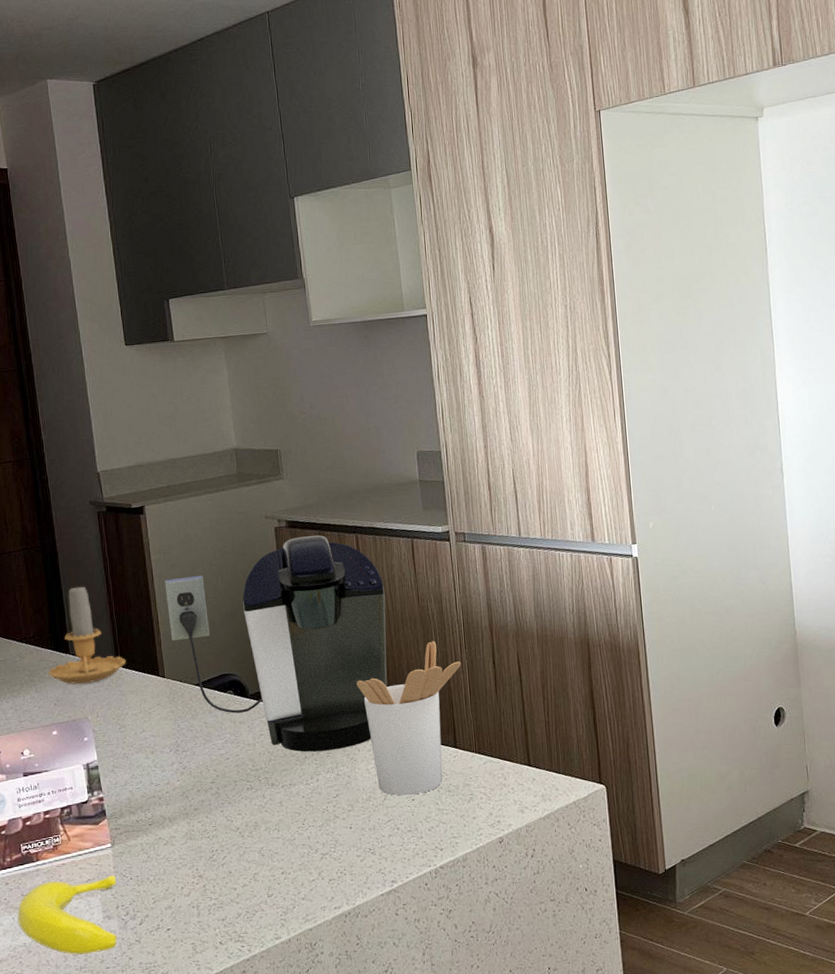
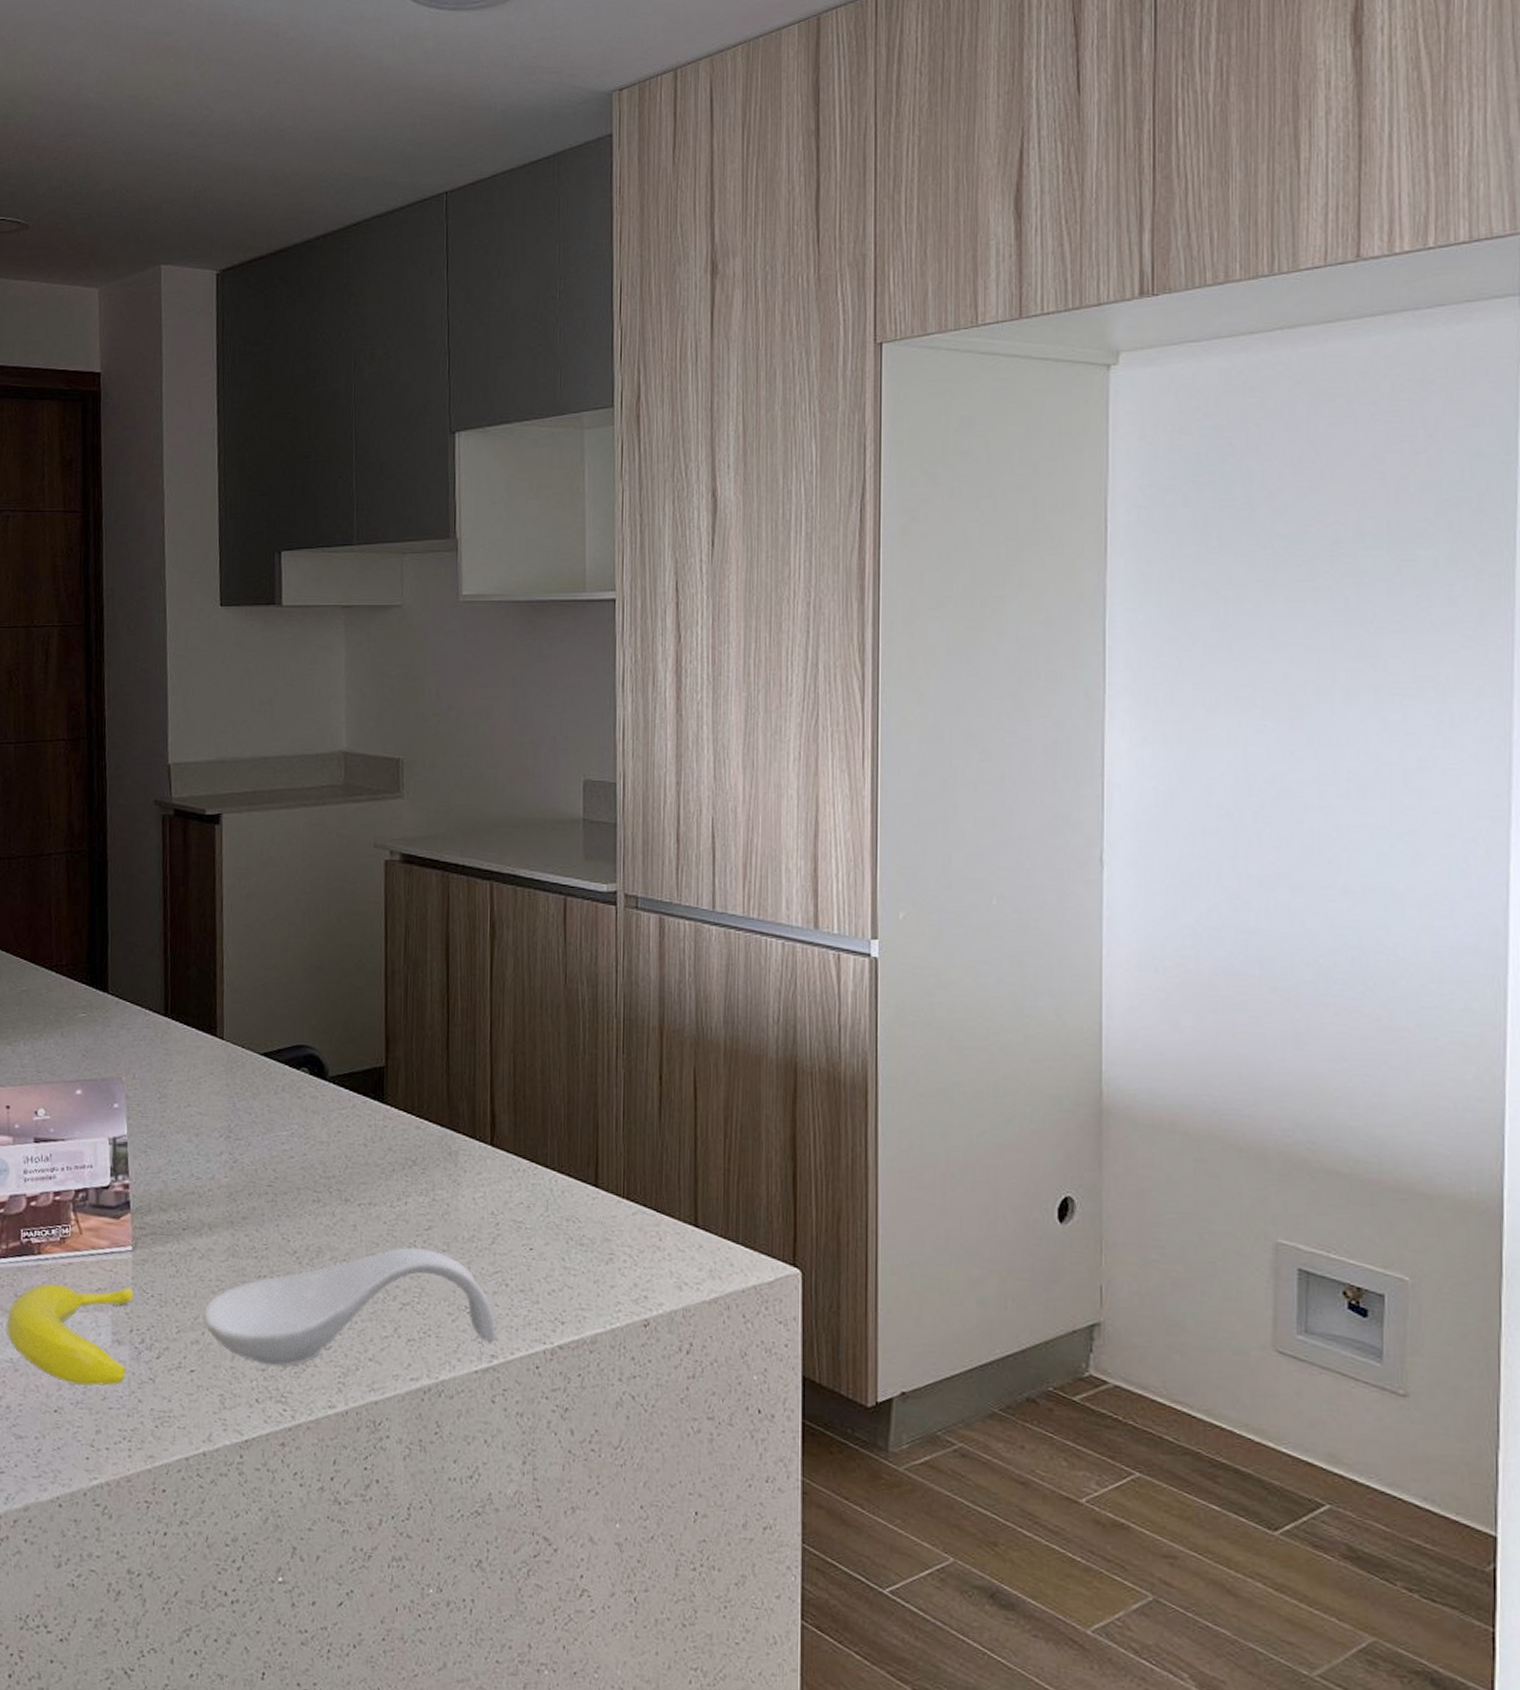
candle: present [48,582,126,685] -> none [79,902,177,1035]
coffee maker: present [164,535,387,752] -> none [236,876,521,1166]
spoon rest: none [172,811,394,916] -> present [203,1247,496,1366]
utensil holder: present [356,641,462,796] -> none [471,1037,616,1243]

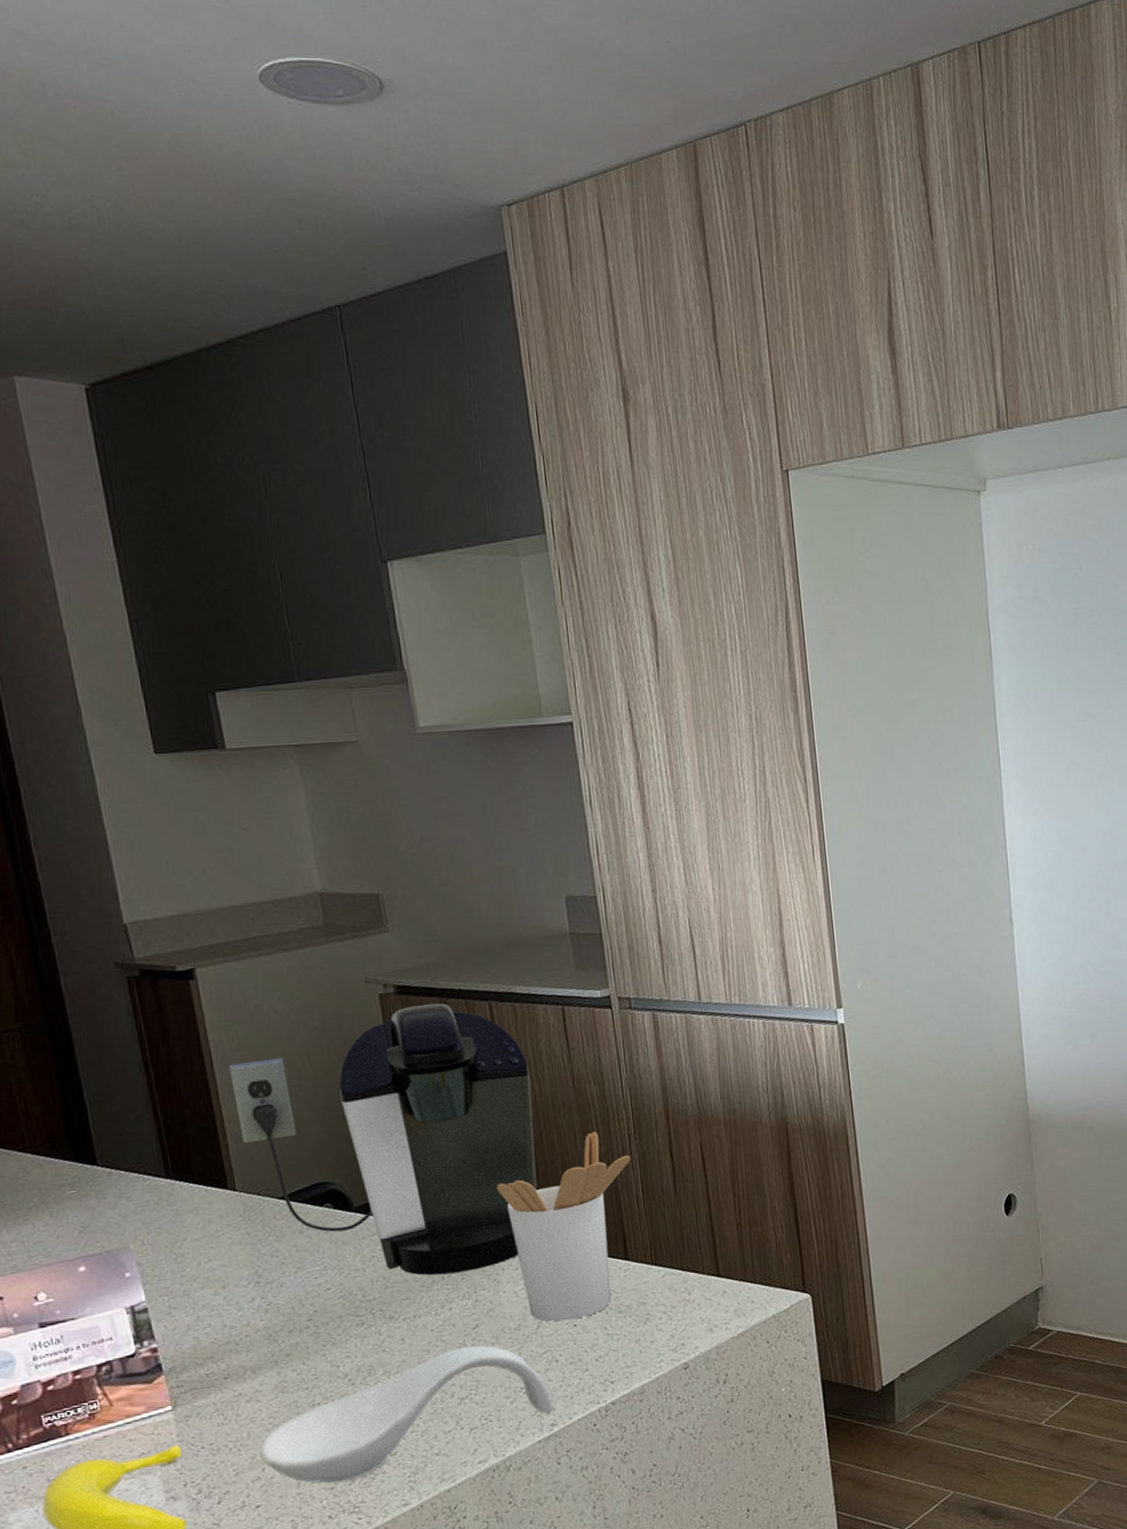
coffee maker: none [236,876,521,1166] -> present [228,1003,537,1276]
utensil holder: none [471,1037,616,1243] -> present [496,1131,631,1322]

